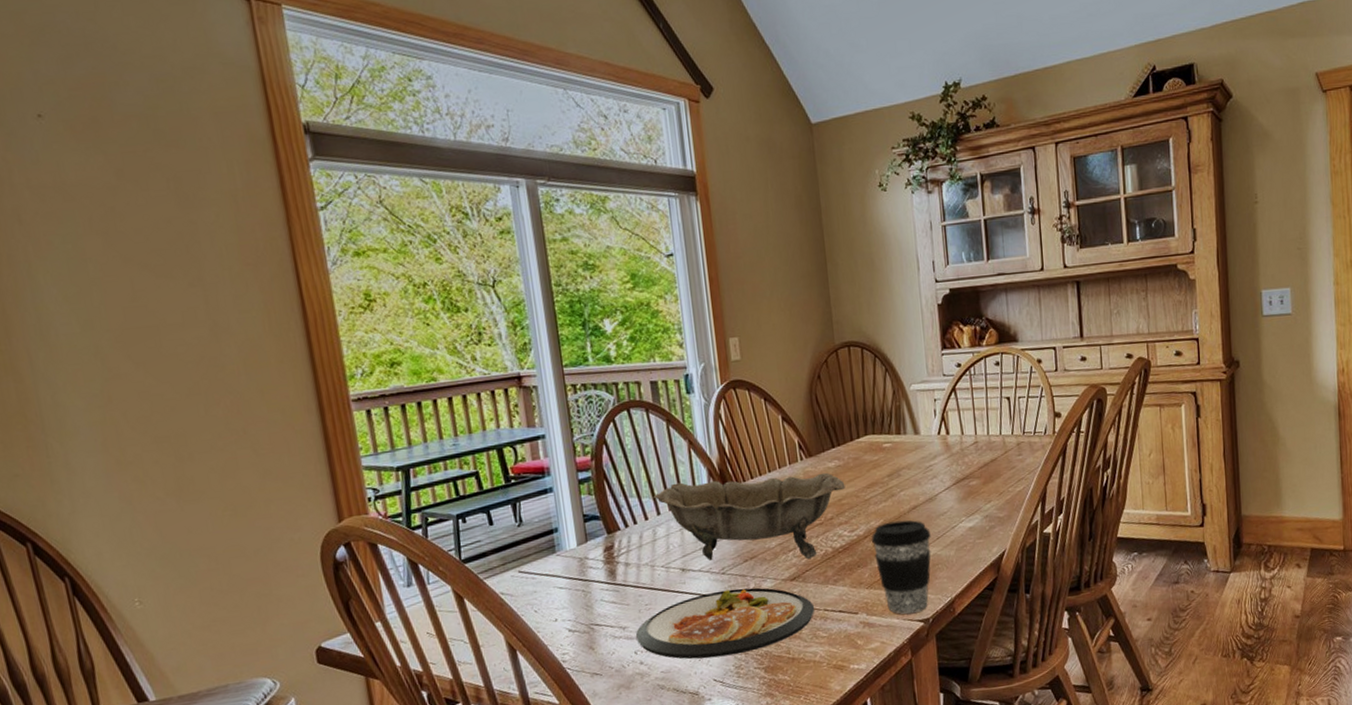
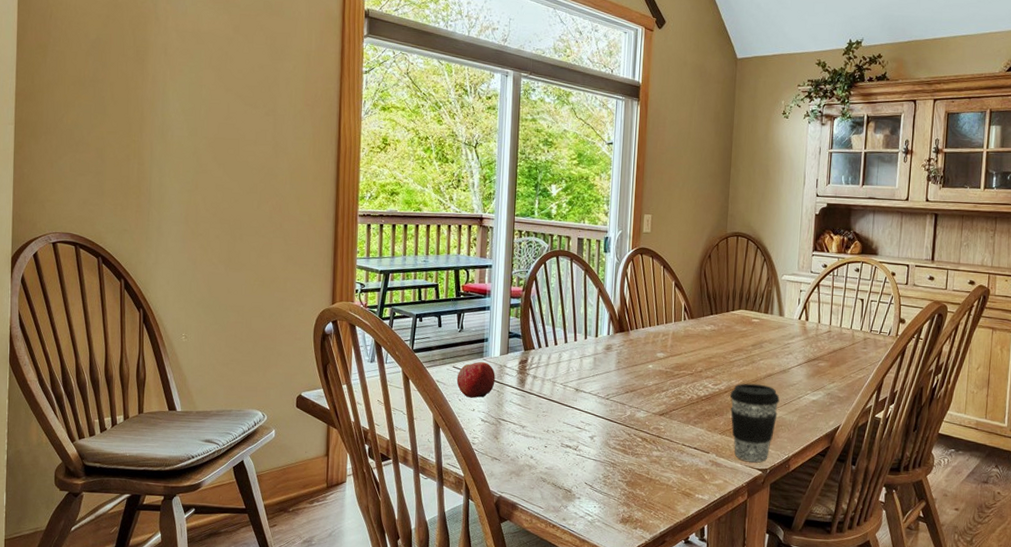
apple: none [526,557,577,607] -> present [456,361,495,398]
dish: present [635,587,814,659] -> none [531,412,674,467]
decorative bowl: present [653,472,846,560] -> none [564,320,716,400]

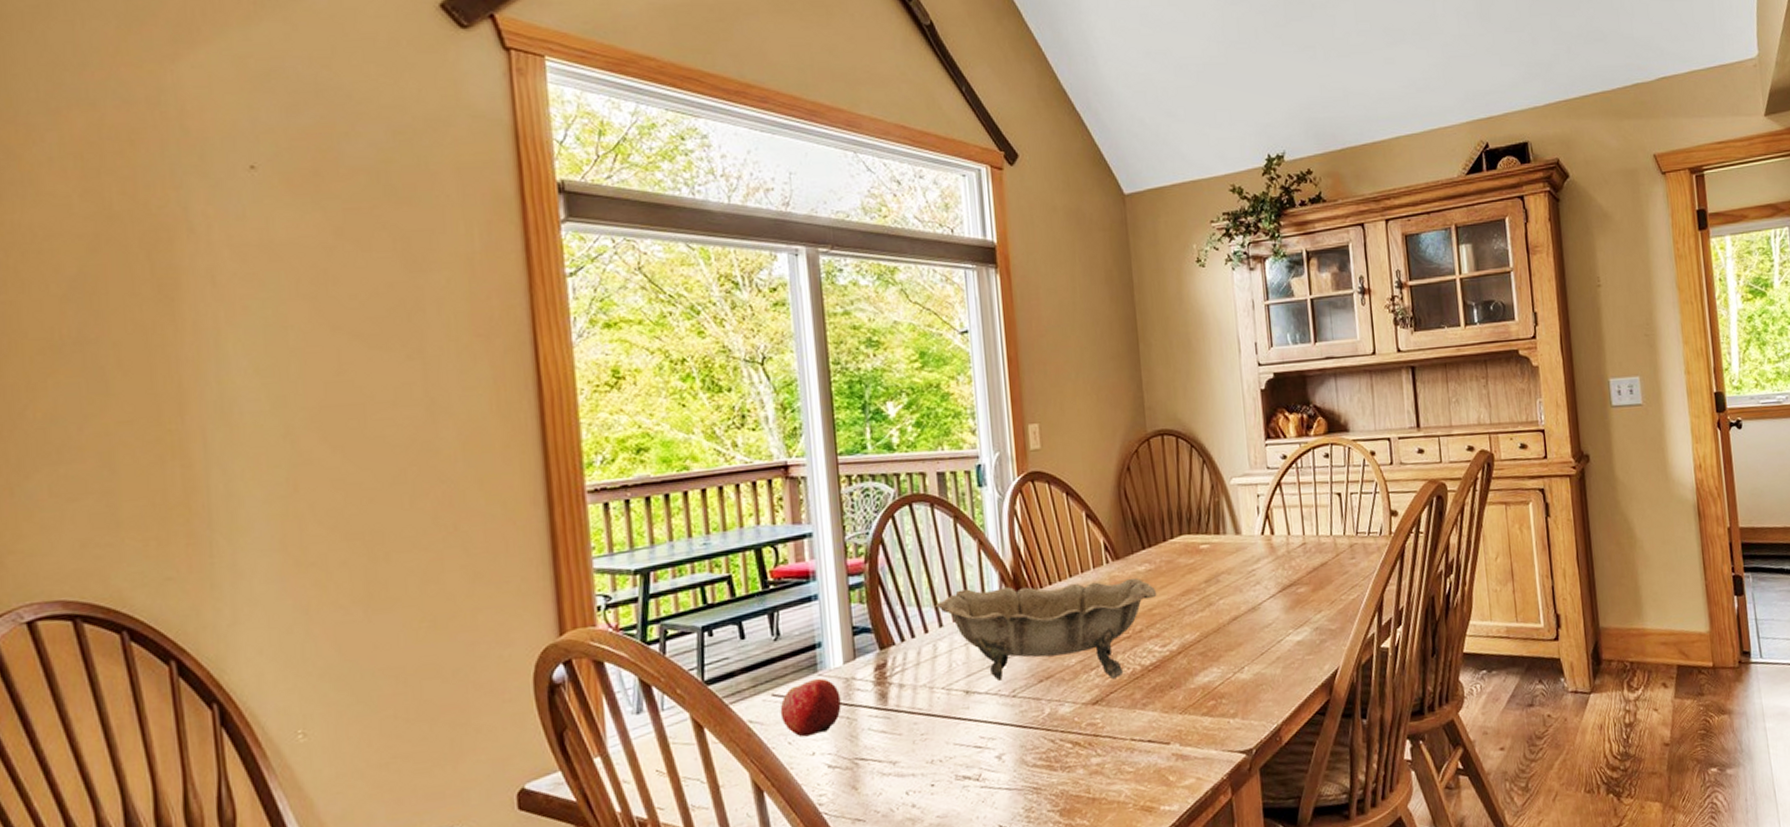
decorative bowl: none [564,320,716,400] -> present [935,577,1157,681]
coffee cup: present [730,383,780,462] -> none [1186,632,1254,744]

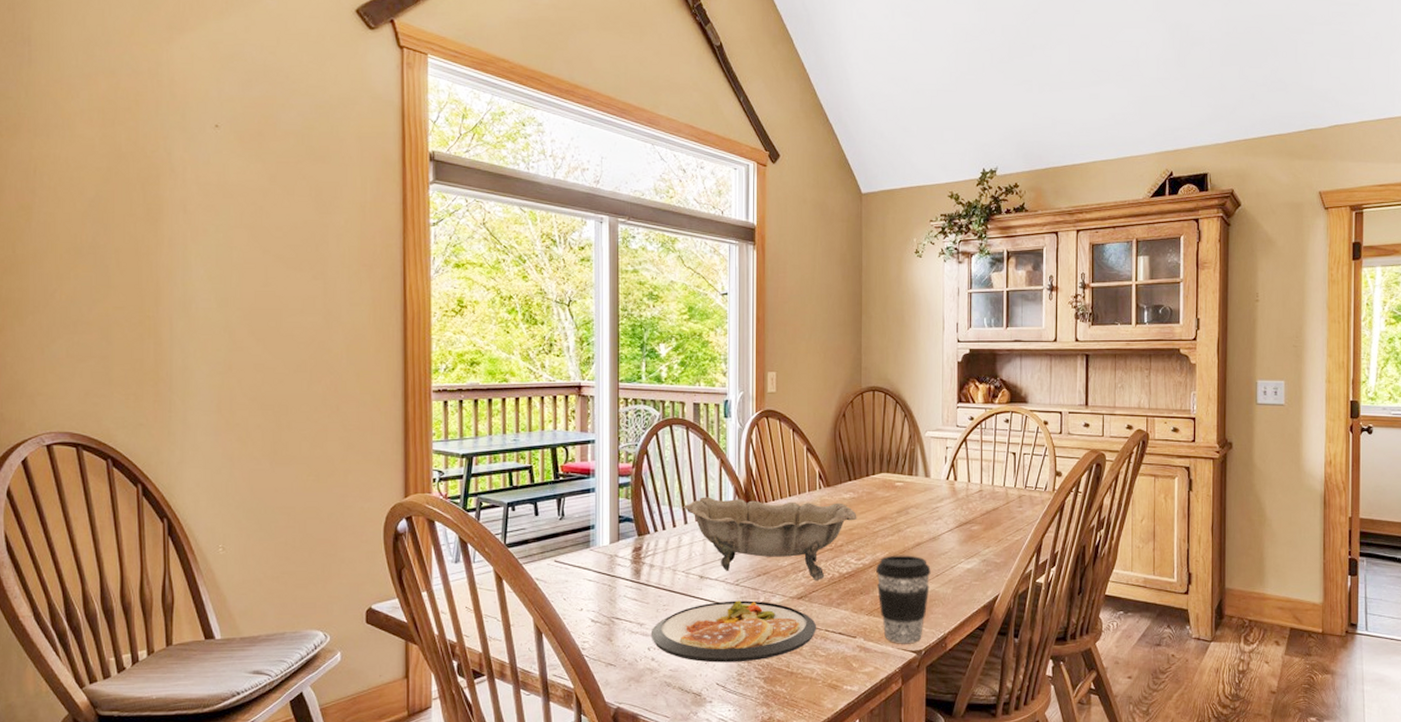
apple: present [780,678,841,737] -> none [559,552,605,596]
dish: none [907,713,1119,801] -> present [650,600,816,663]
coffee cup: none [1186,632,1254,744] -> present [876,555,931,643]

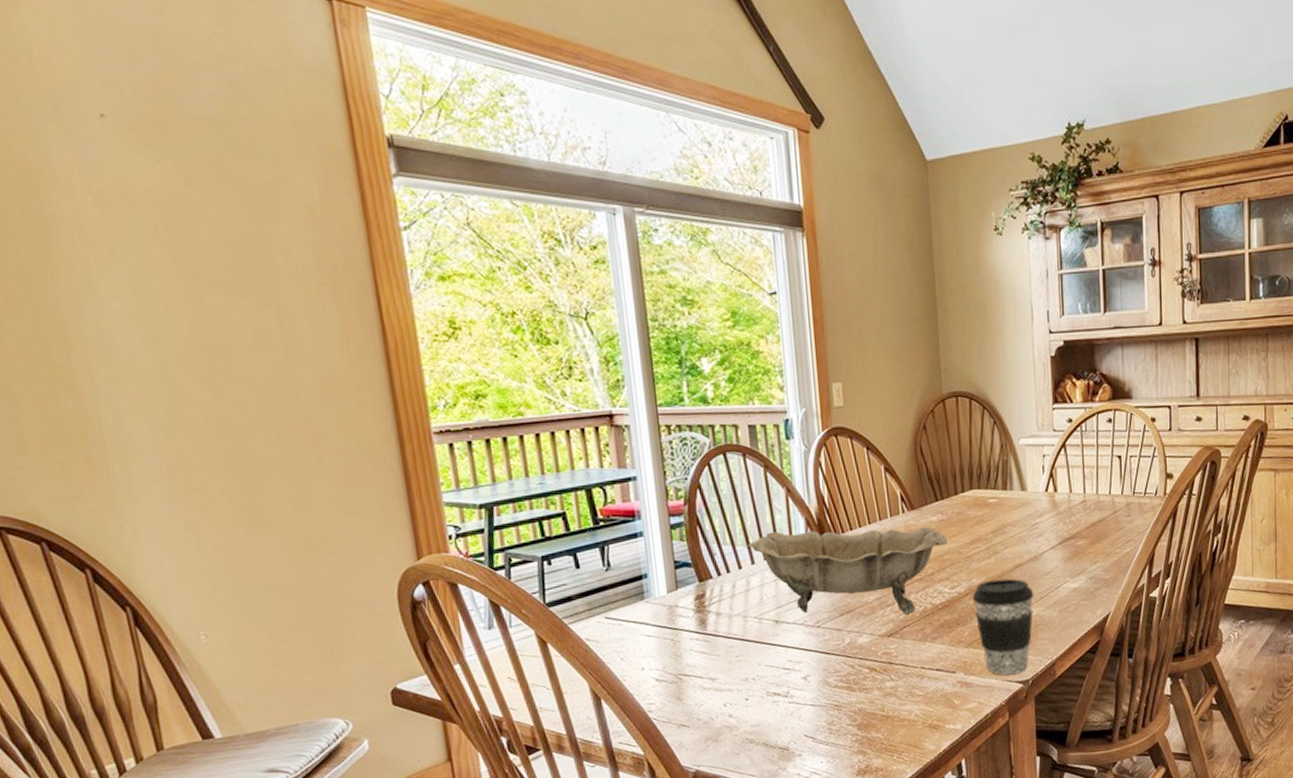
dish: present [650,600,816,663] -> none [725,642,911,714]

